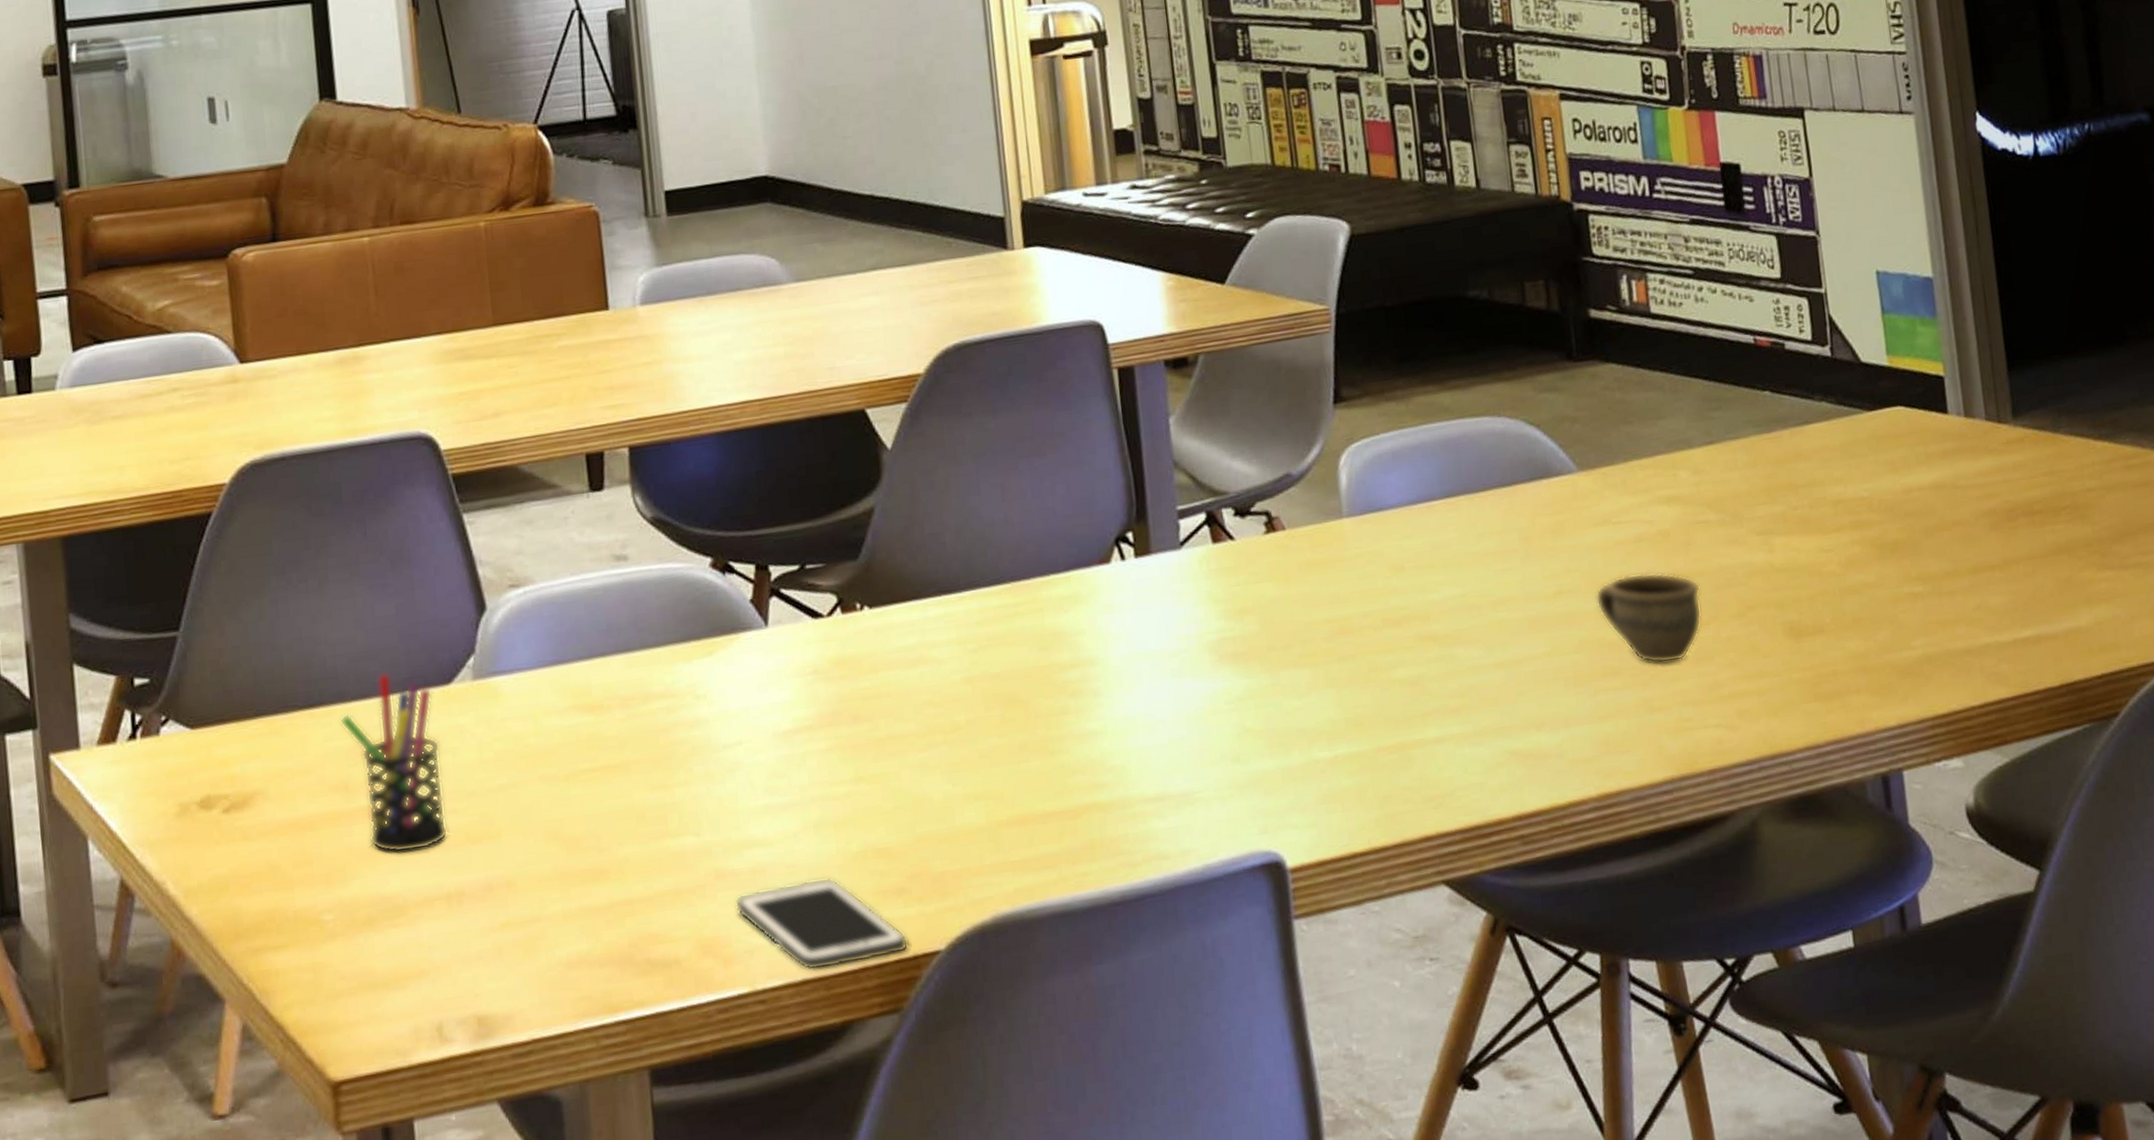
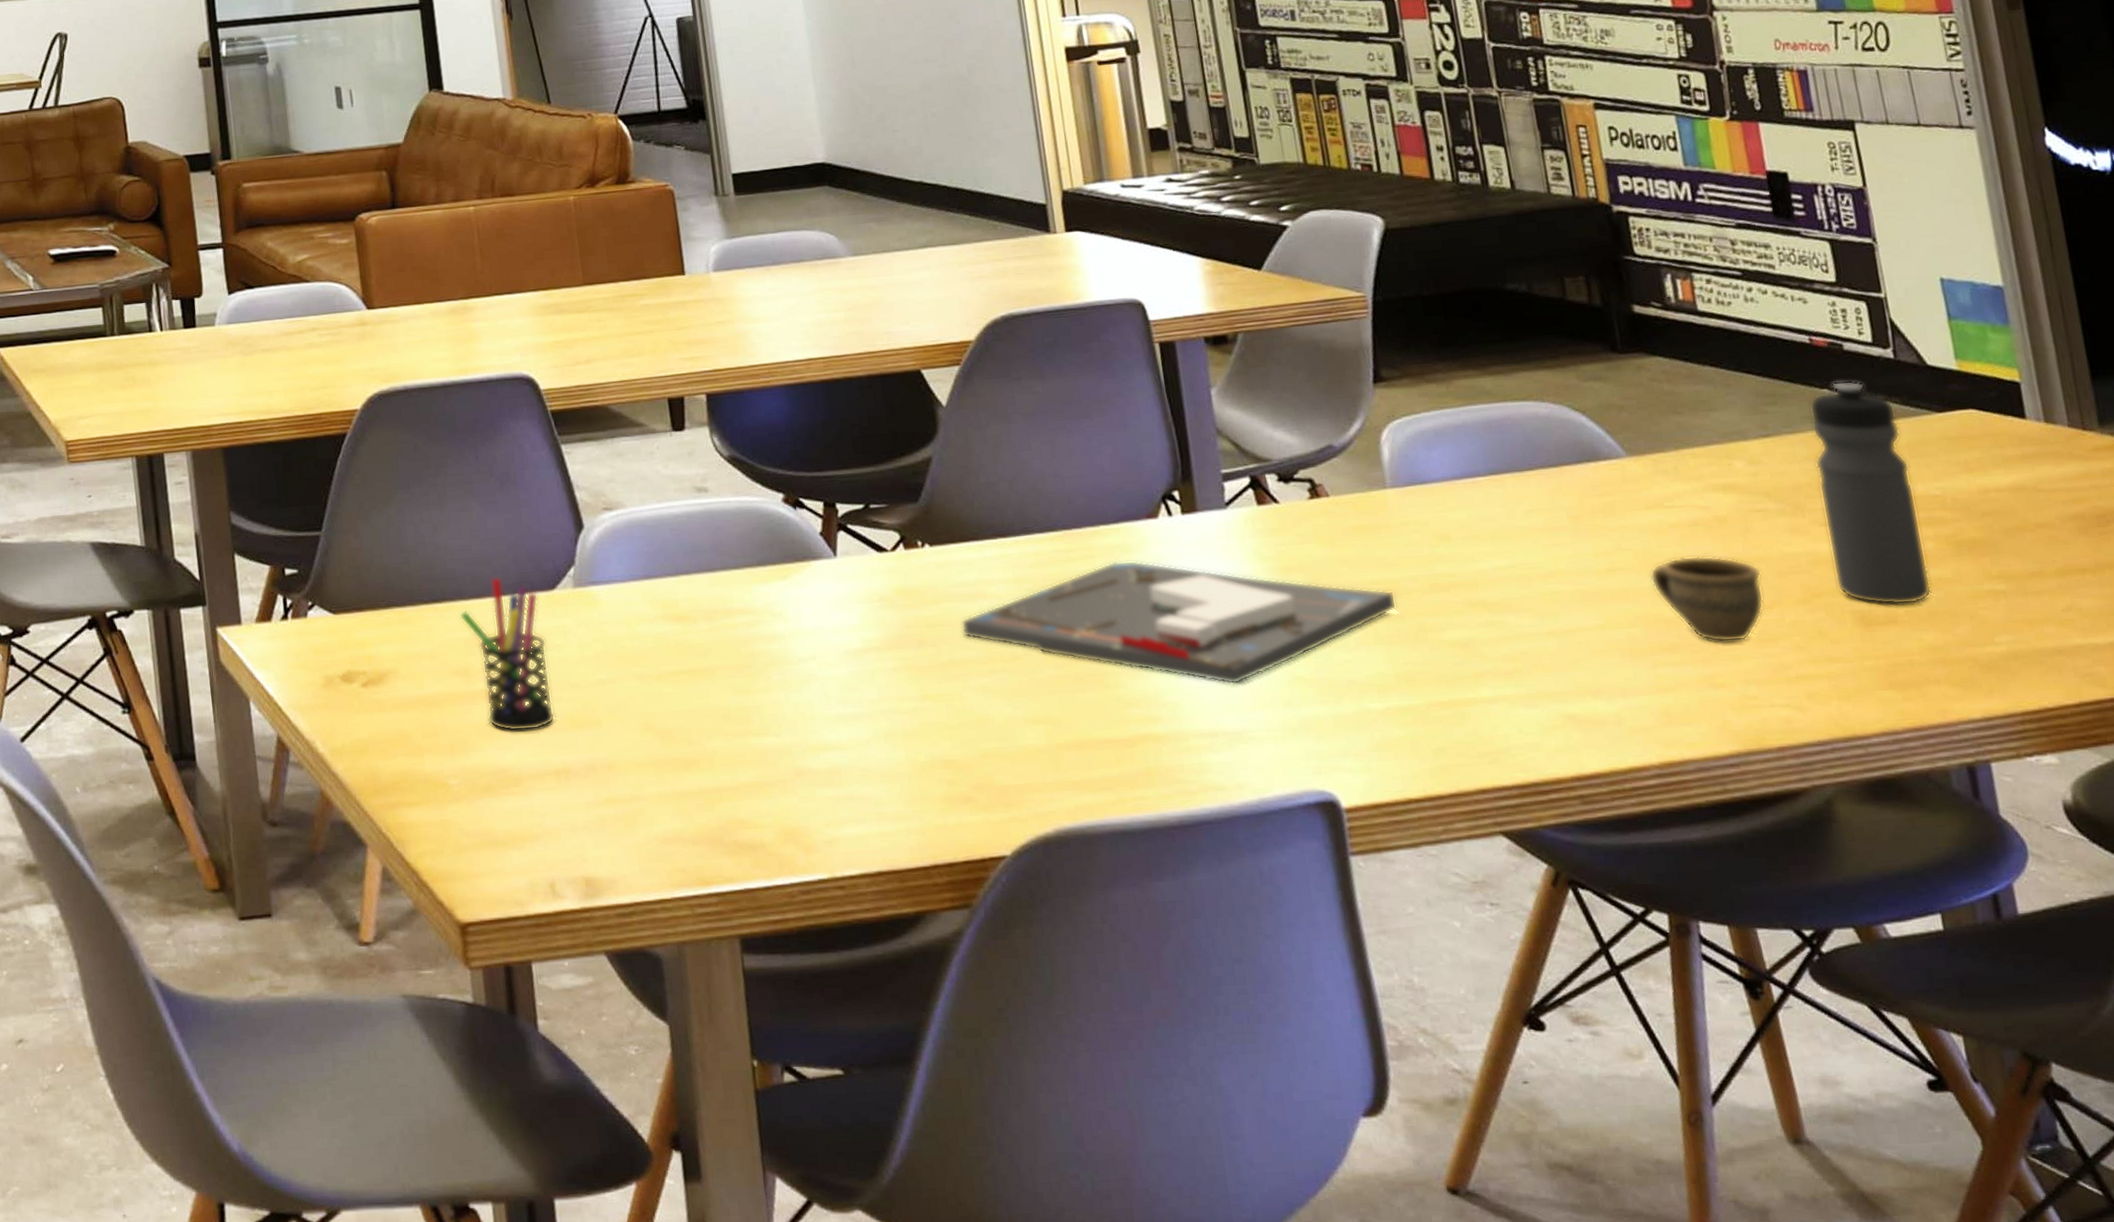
cell phone: present [735,877,909,971] -> none [814,782,976,864]
board game: none [900,611,1349,743] -> present [961,560,1397,685]
water bottle: none [1751,381,1856,615] -> present [1809,380,1932,606]

